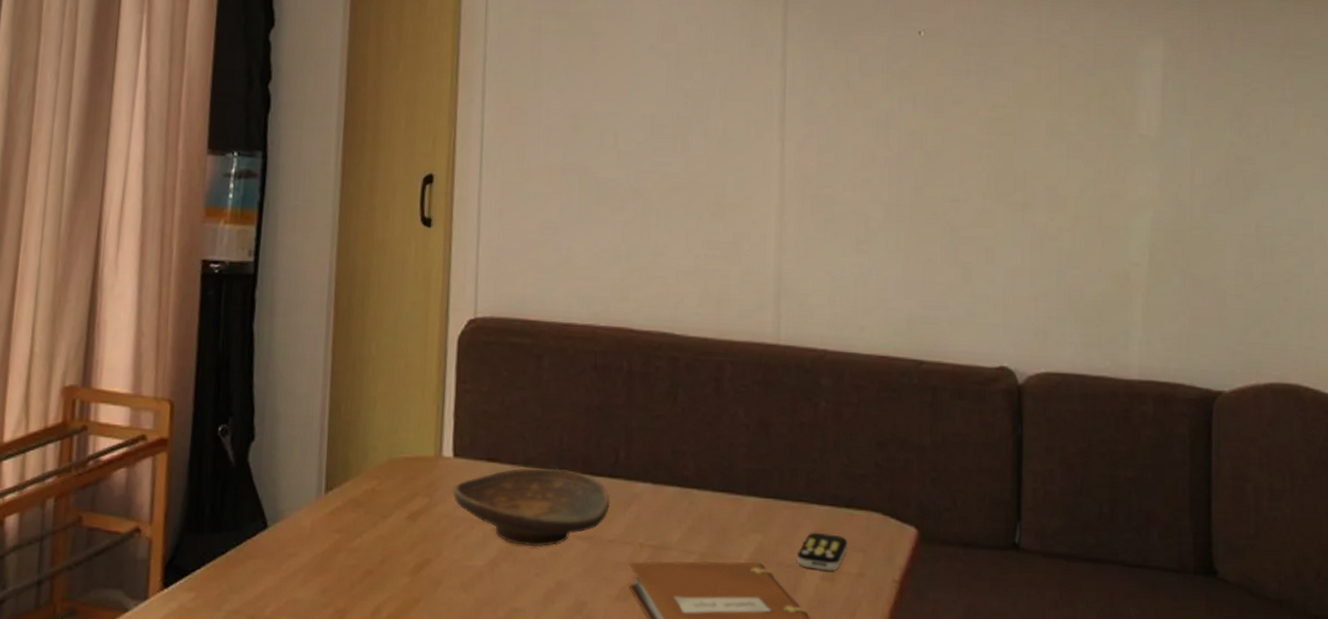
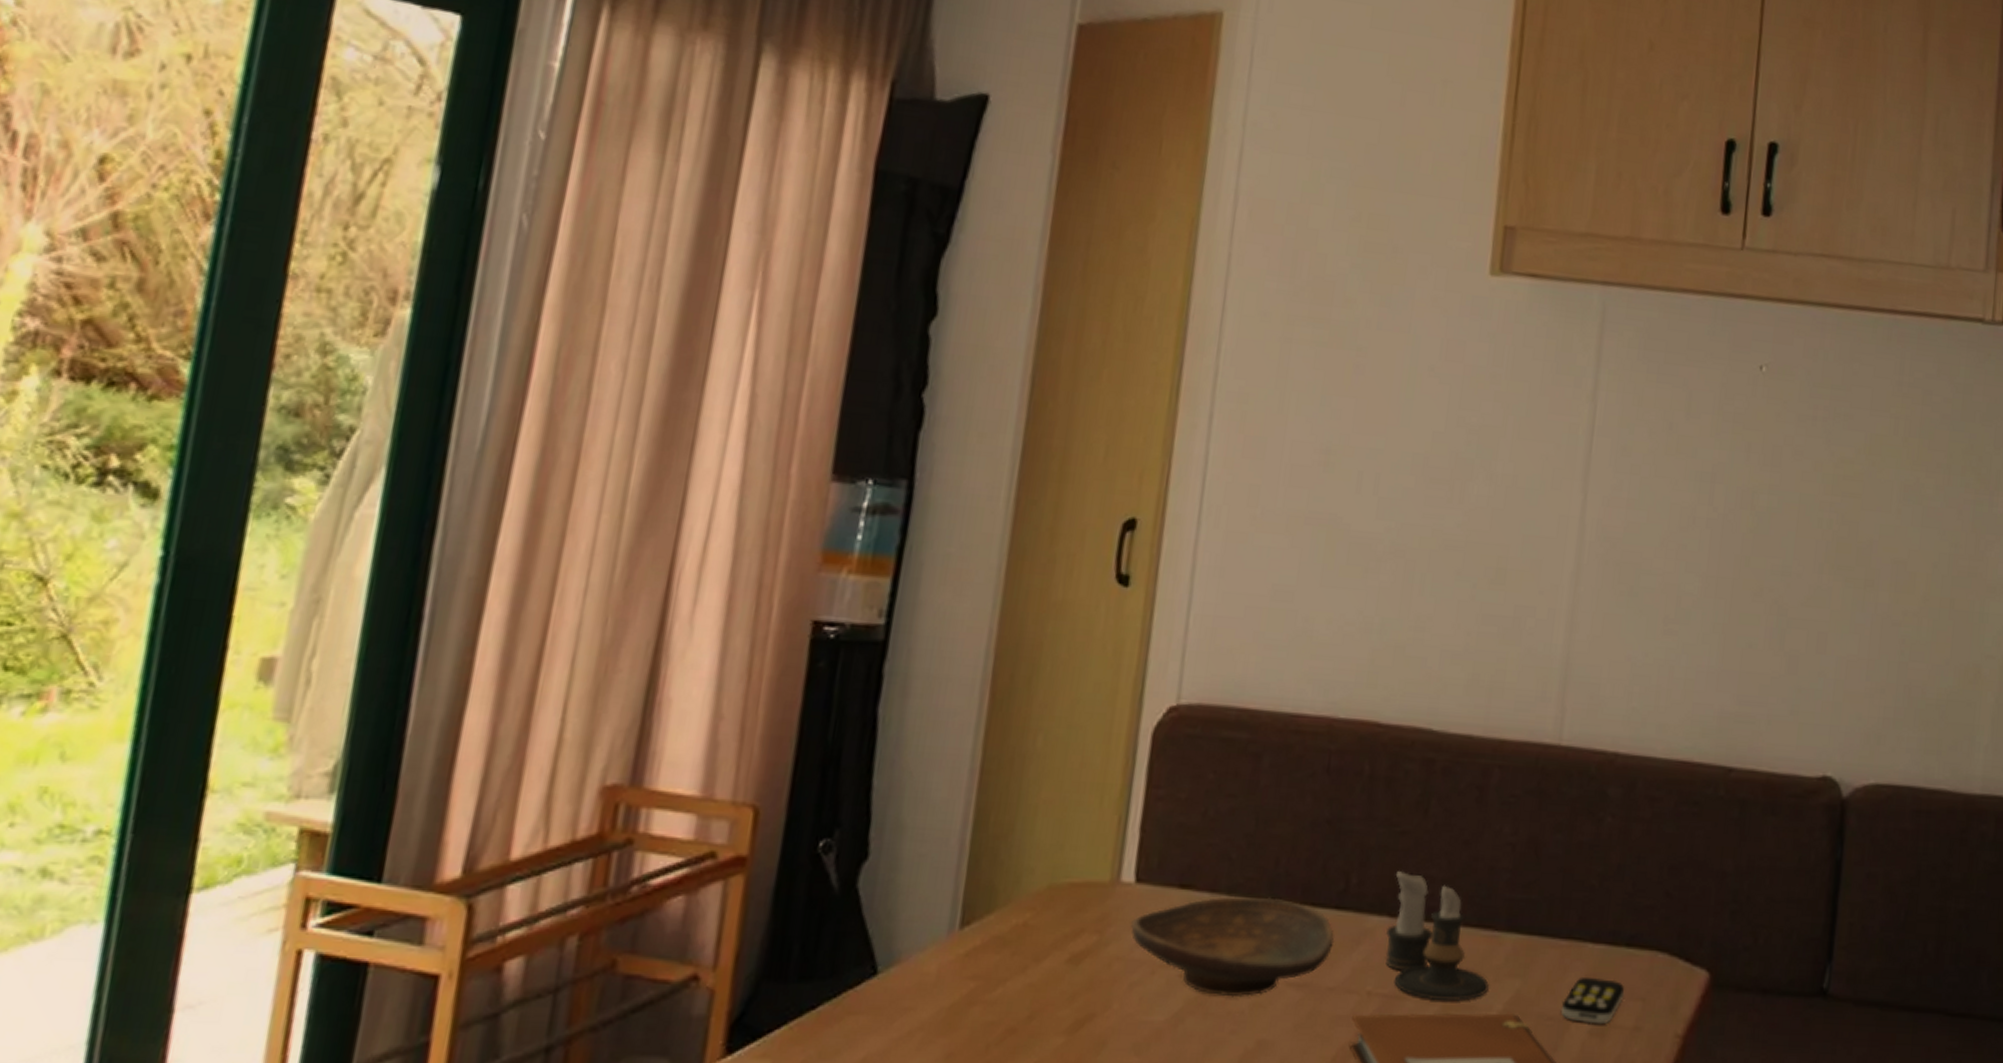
candle: none [650,447,736,551] -> present [1385,871,1489,1001]

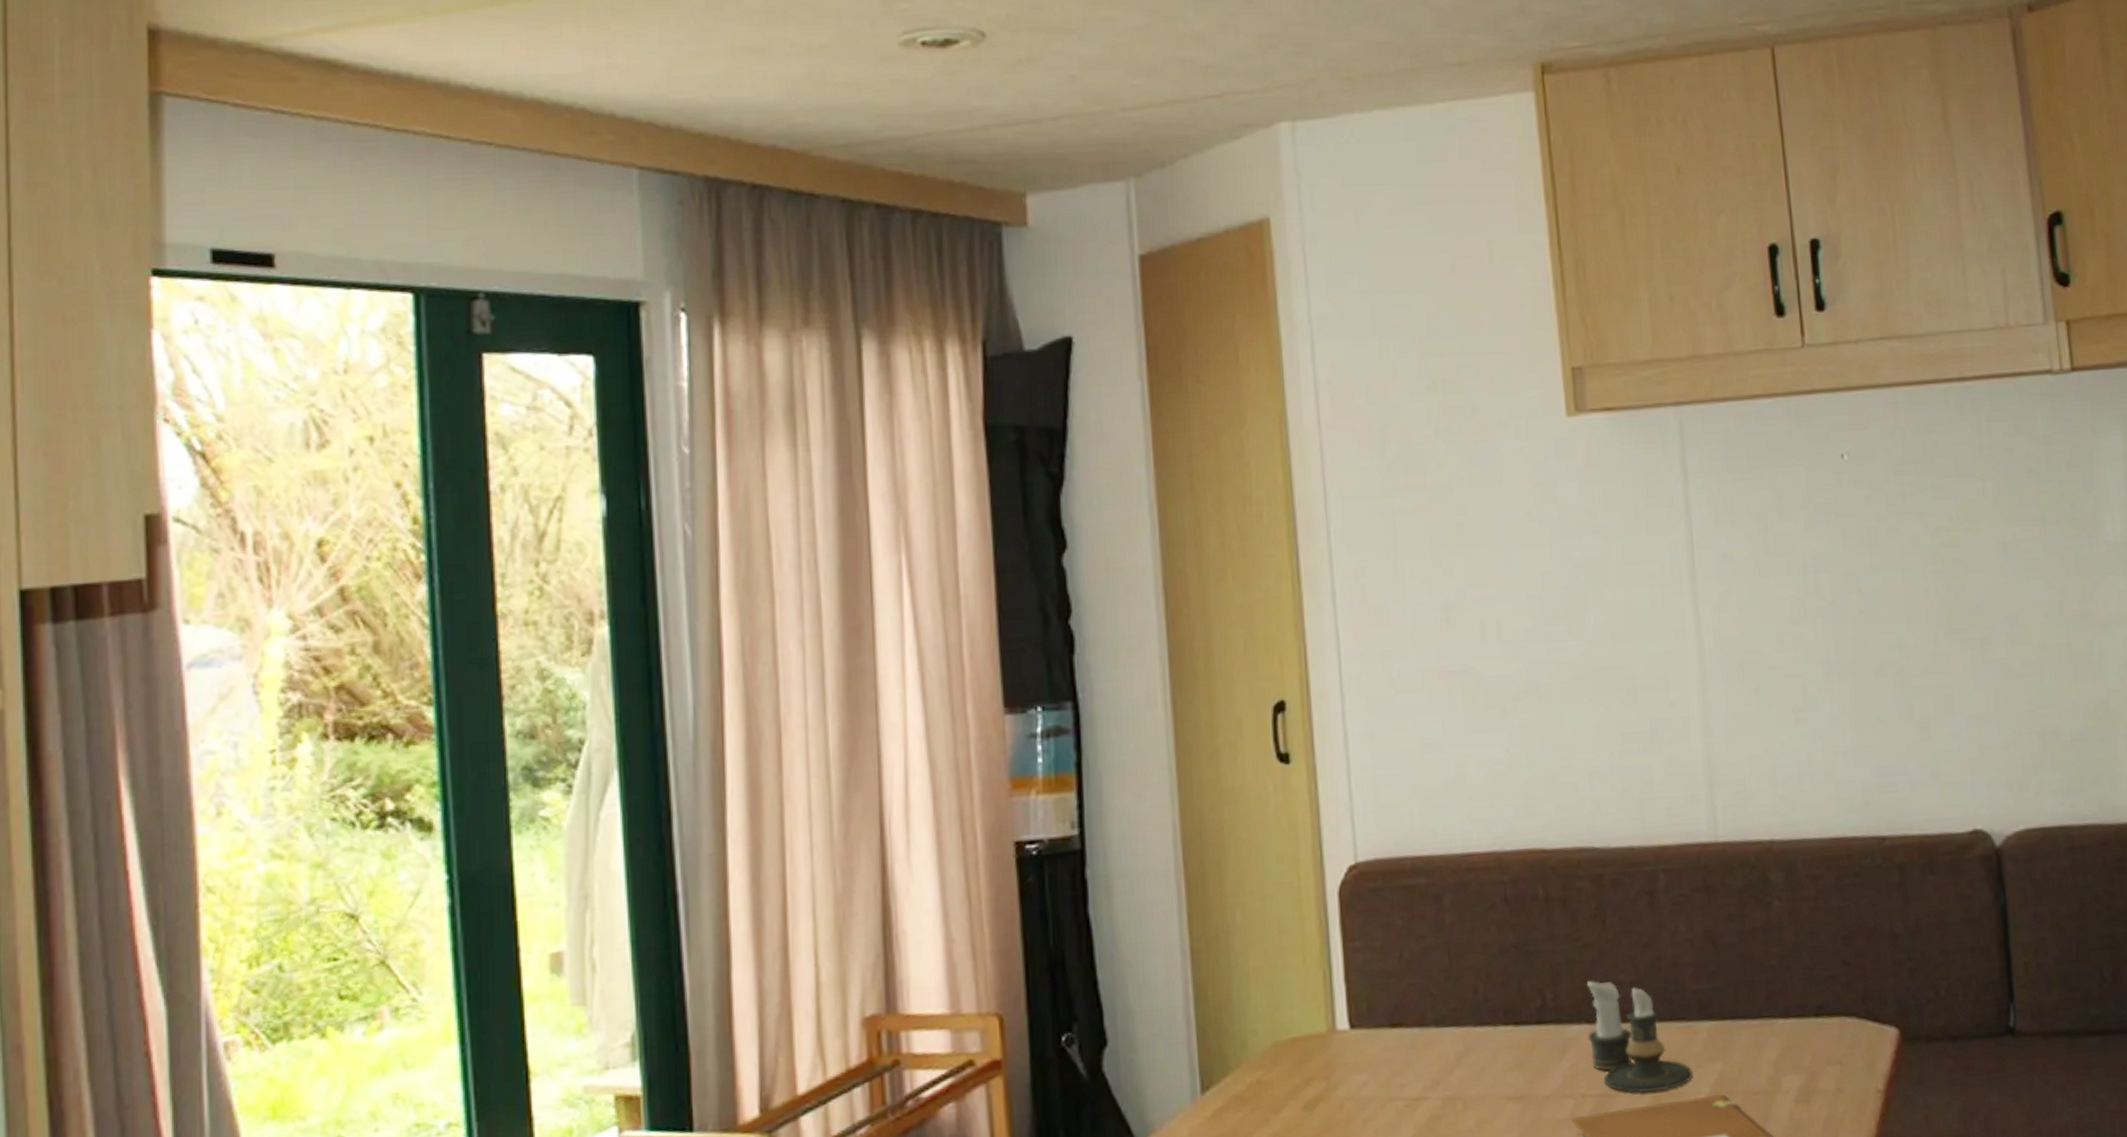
decorative bowl: present [1130,896,1335,997] -> none [1353,1023,1542,1118]
remote control: present [1560,976,1625,1025] -> none [1764,1048,1822,1093]

